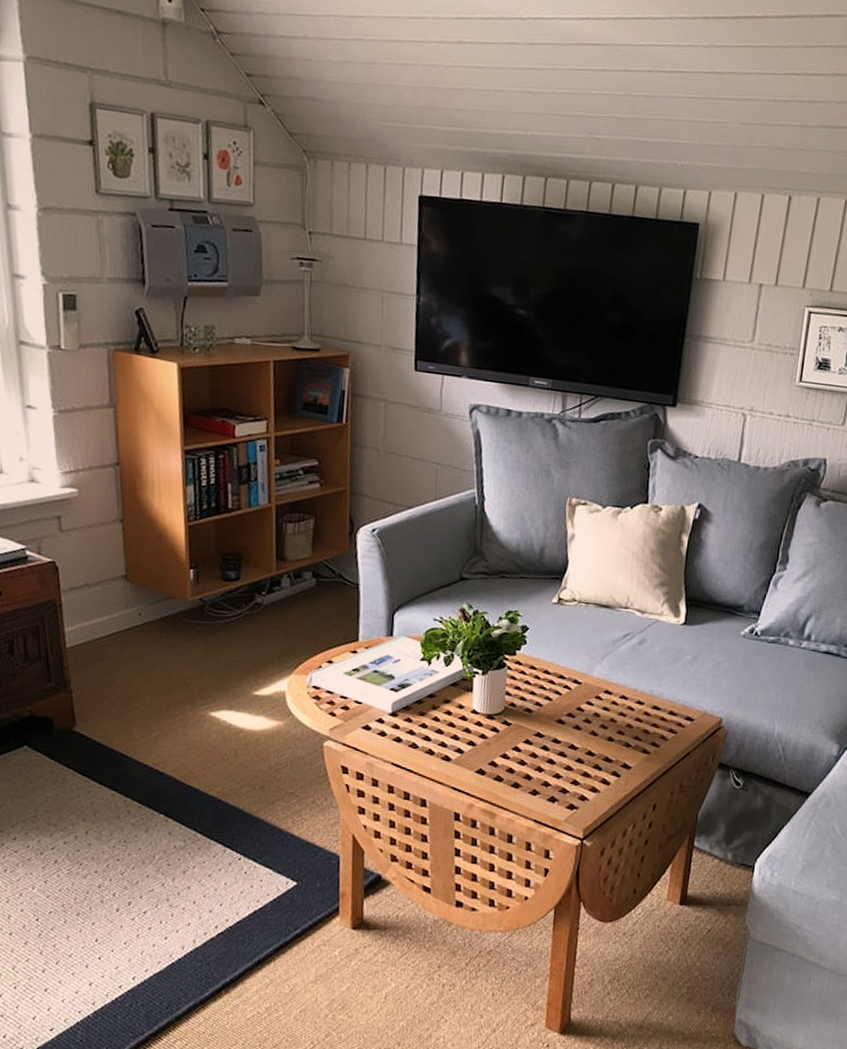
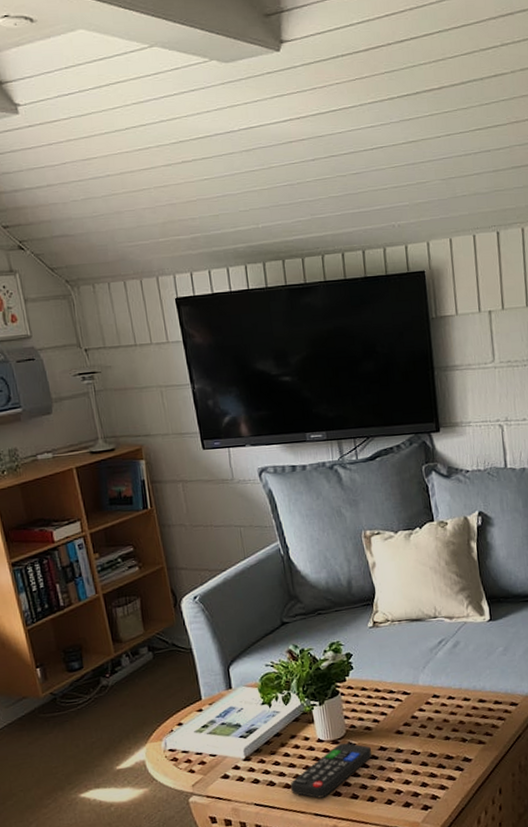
remote control: none [433,719,527,773] -> present [290,743,372,799]

